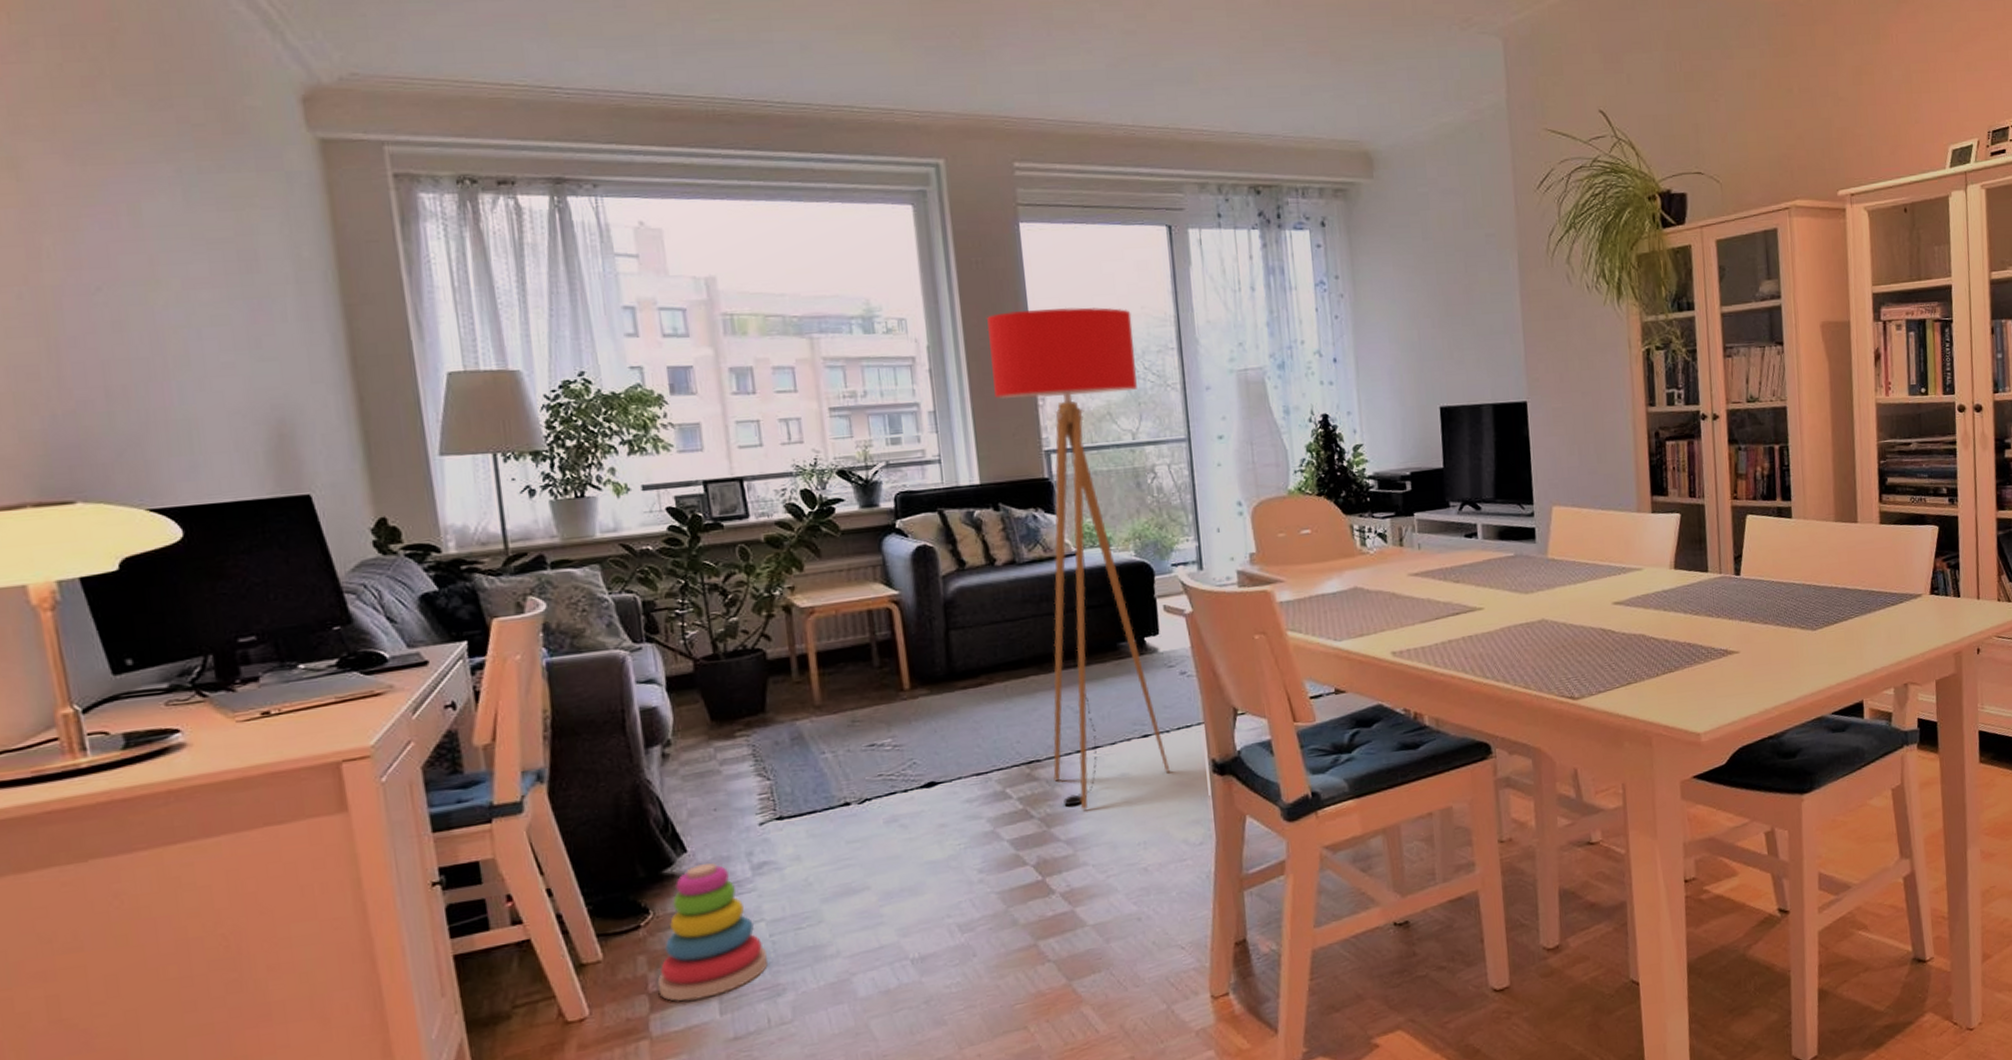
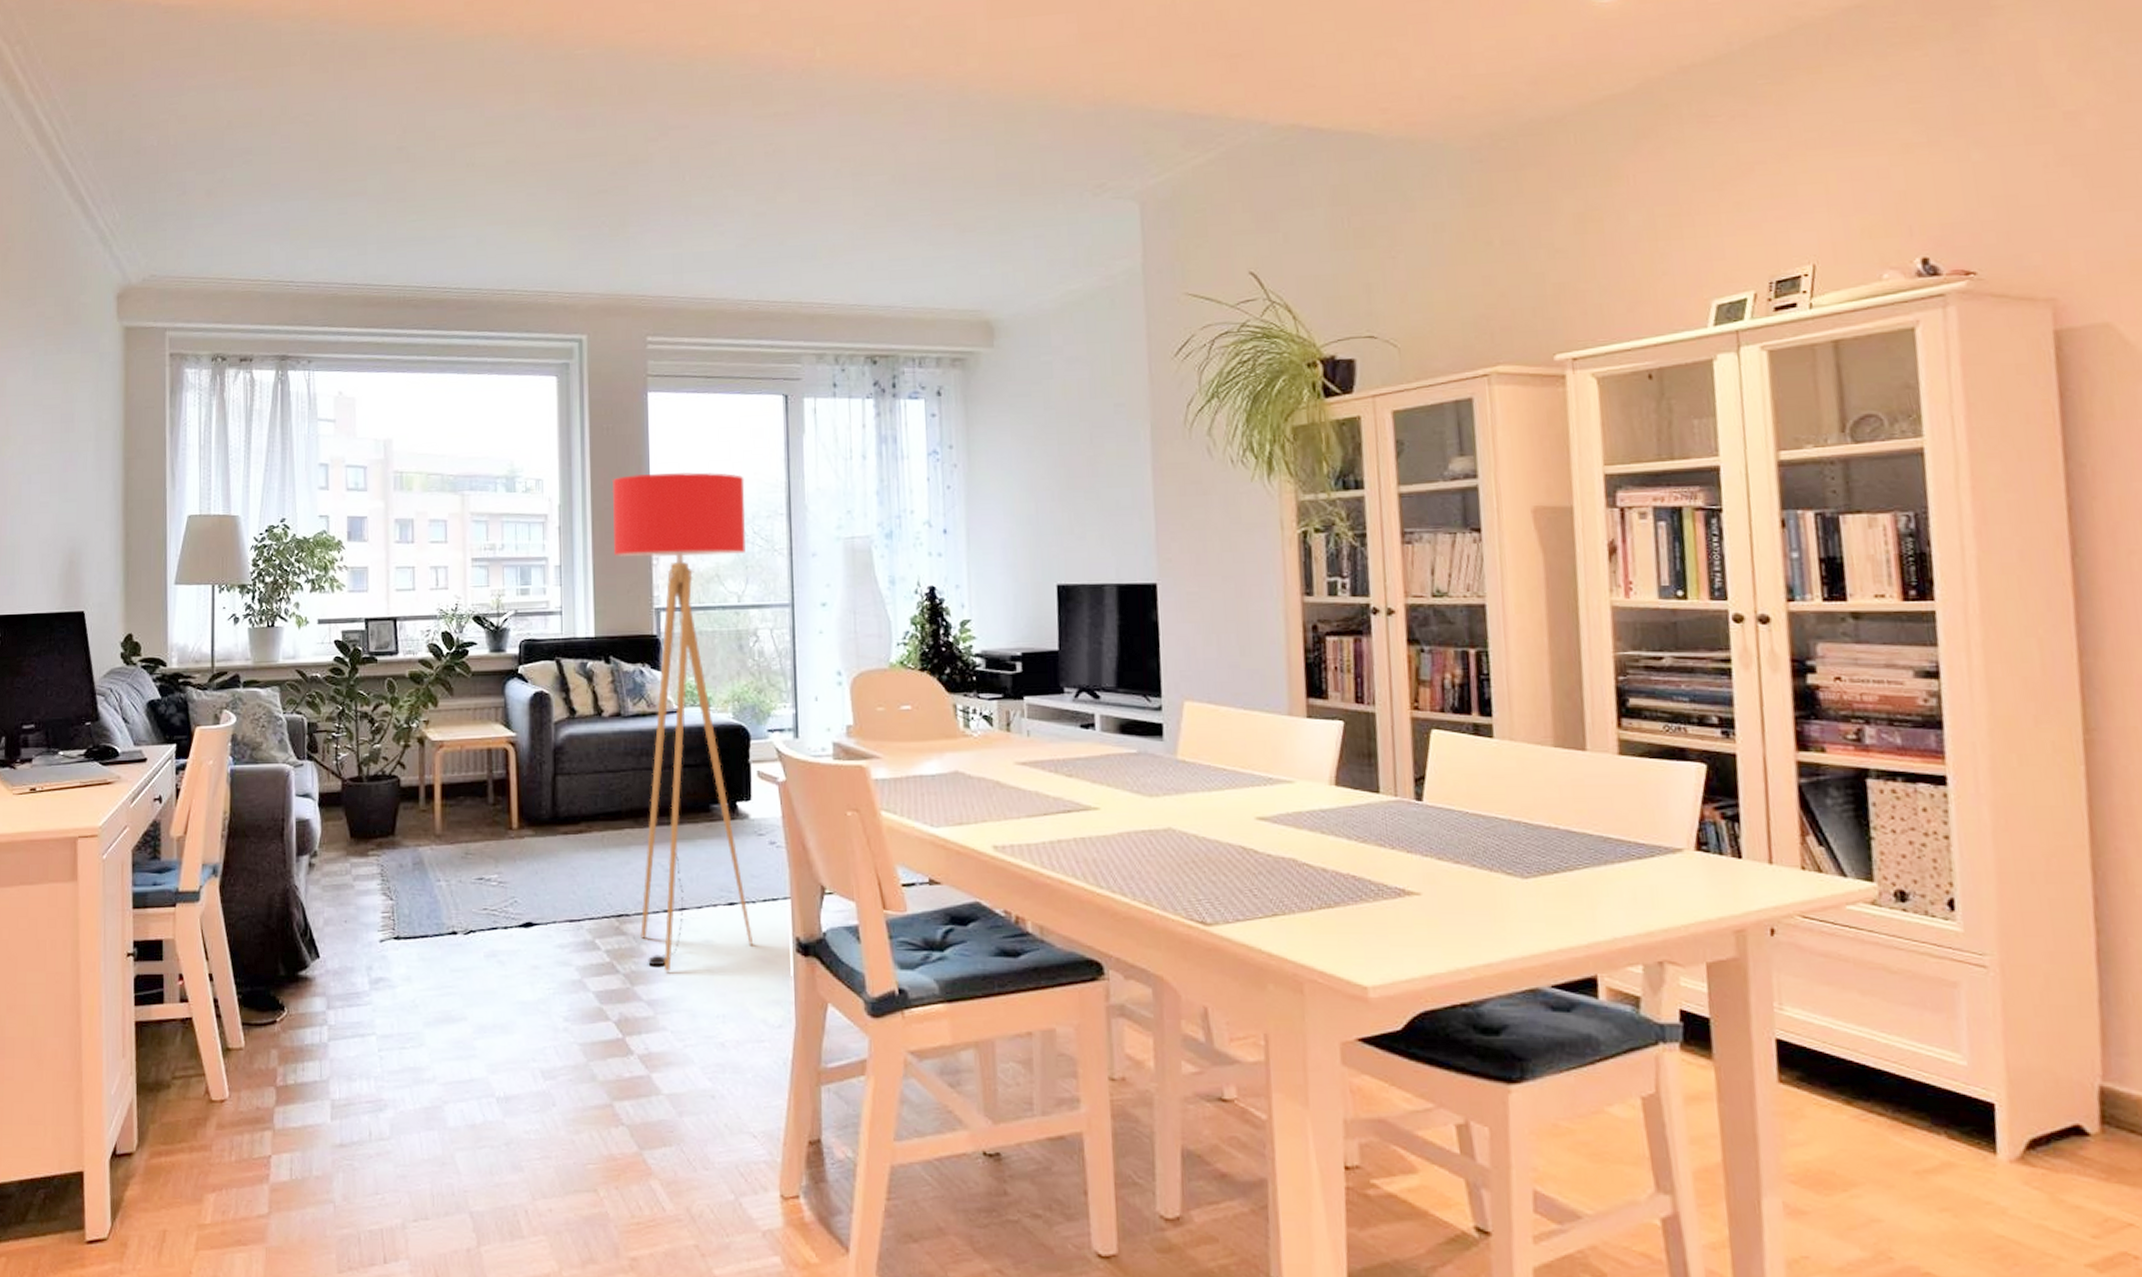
stacking toy: present [657,863,769,1002] -> none [284,970,375,1101]

